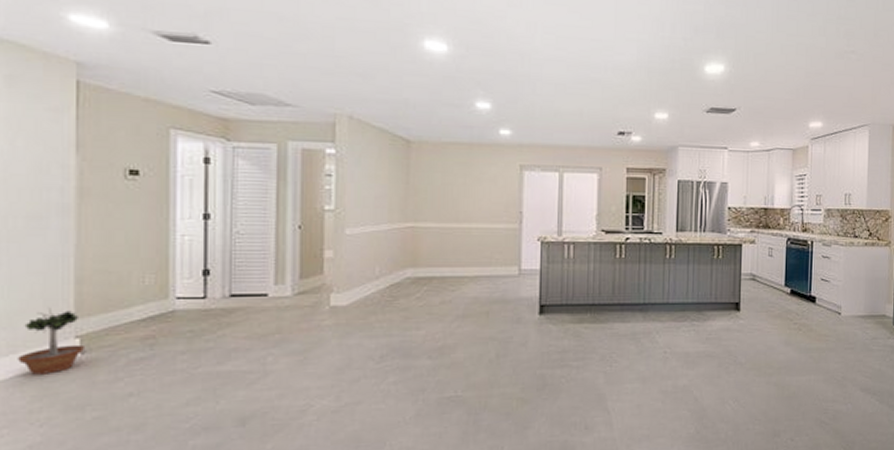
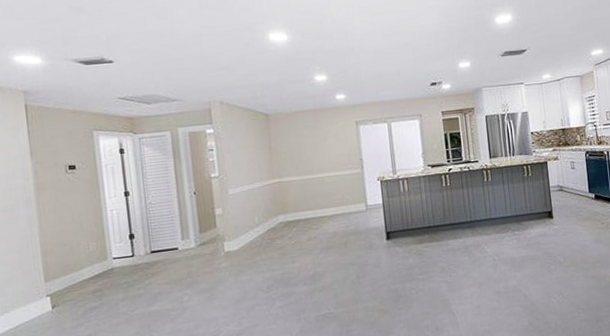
potted tree: present [18,307,84,375] -> none [10,276,54,327]

